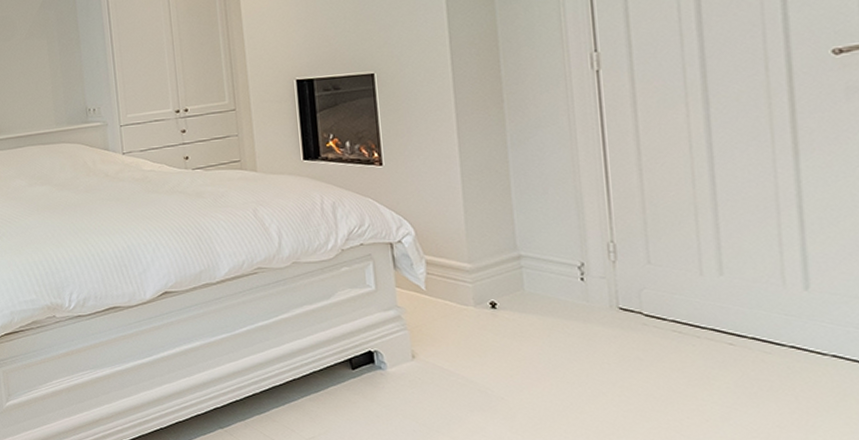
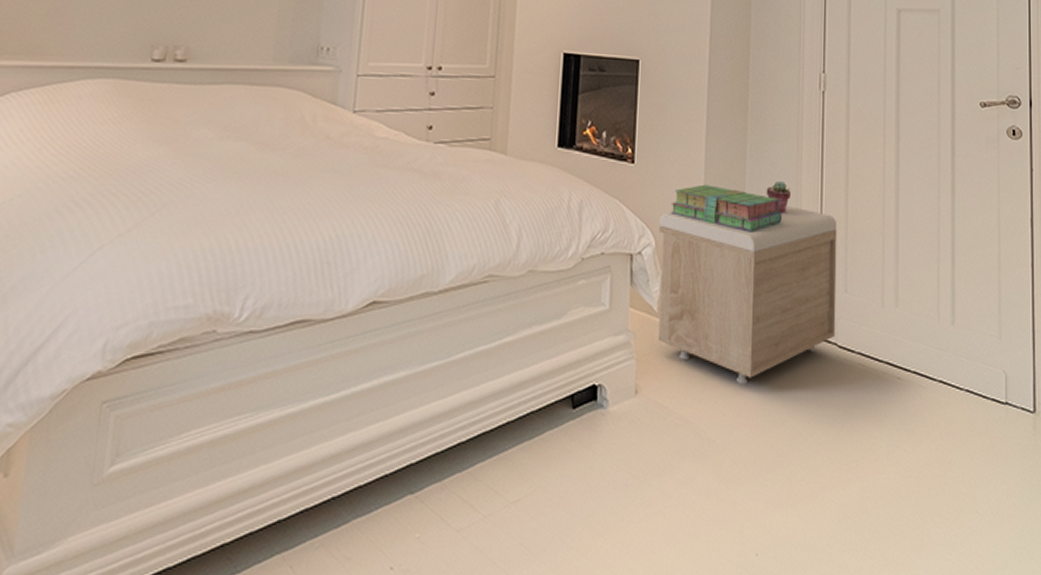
storage bench: none [417,187,640,351] -> present [658,206,837,385]
stack of books: none [426,176,558,215] -> present [670,184,782,233]
potted succulent: none [535,164,567,195] -> present [766,181,791,214]

